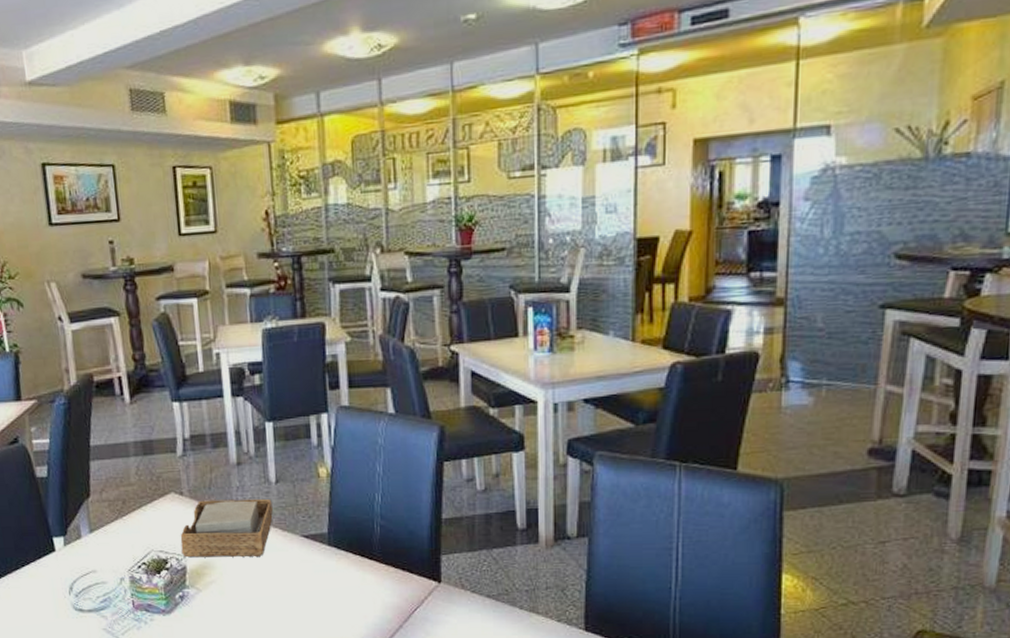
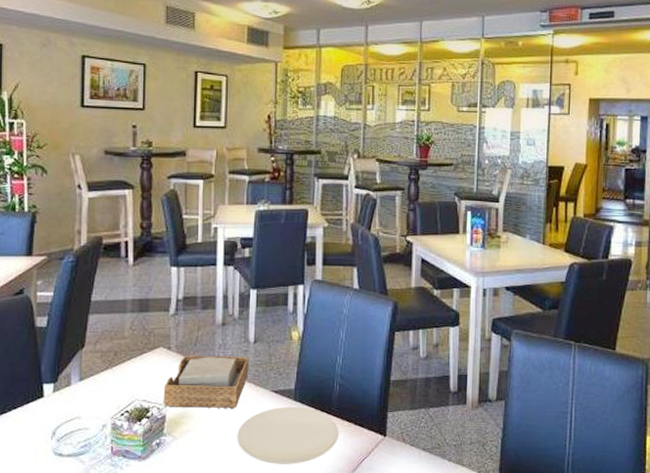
plate: none [267,552,384,616] -> present [237,406,339,464]

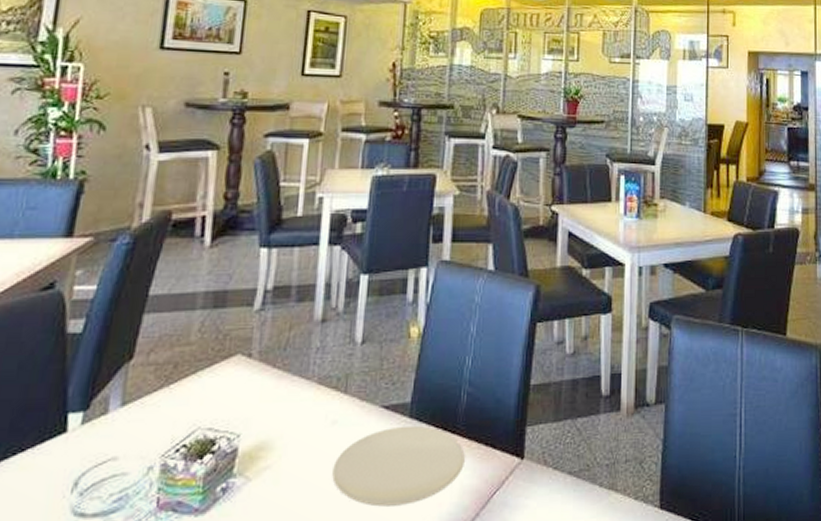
napkin holder: present [163,355,249,408] -> none [235,362,354,437]

